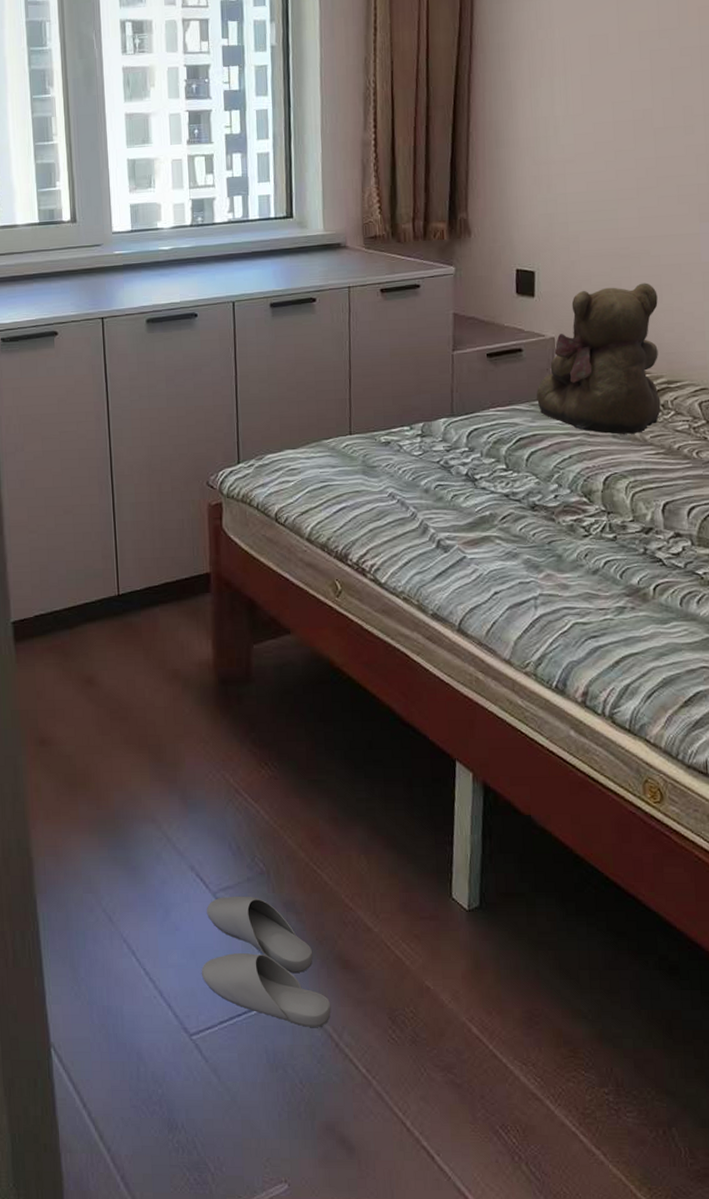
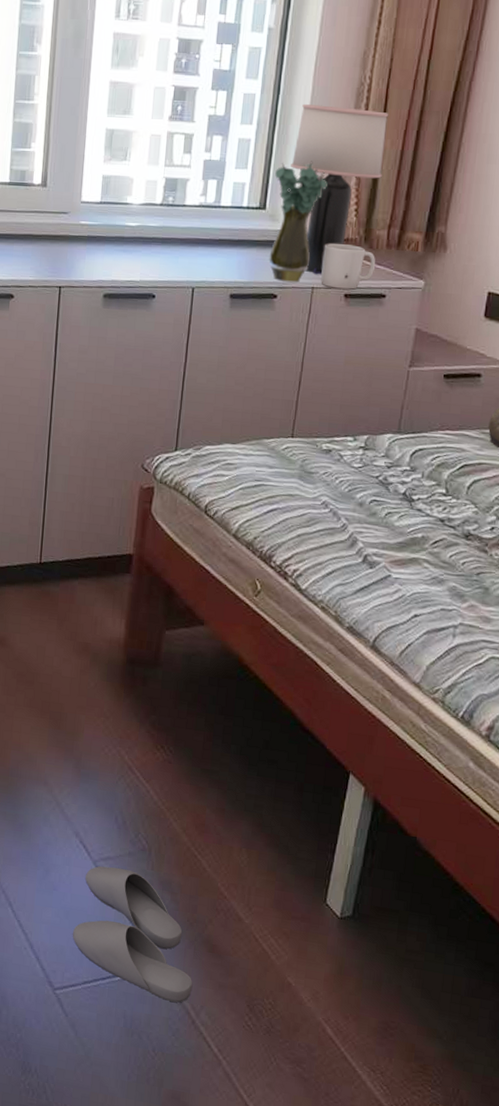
vase: none [297,166,349,286] -> present [268,161,328,283]
table lamp: none [311,112,399,274] -> present [291,103,389,275]
mug: none [354,241,406,286] -> present [321,243,376,291]

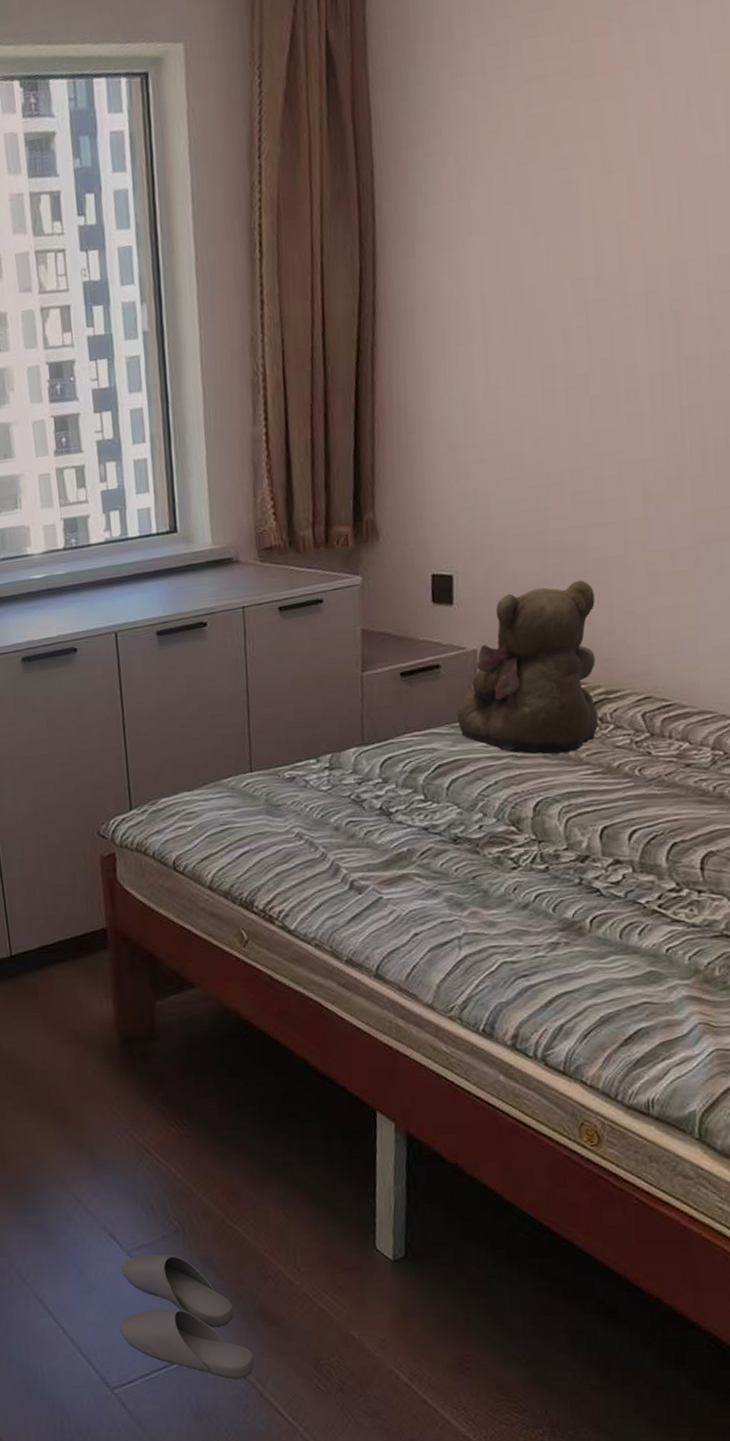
vase: present [268,161,328,283] -> none [180,469,239,608]
table lamp: present [291,103,389,275] -> none [195,400,295,593]
mug: present [321,243,376,291] -> none [247,552,307,605]

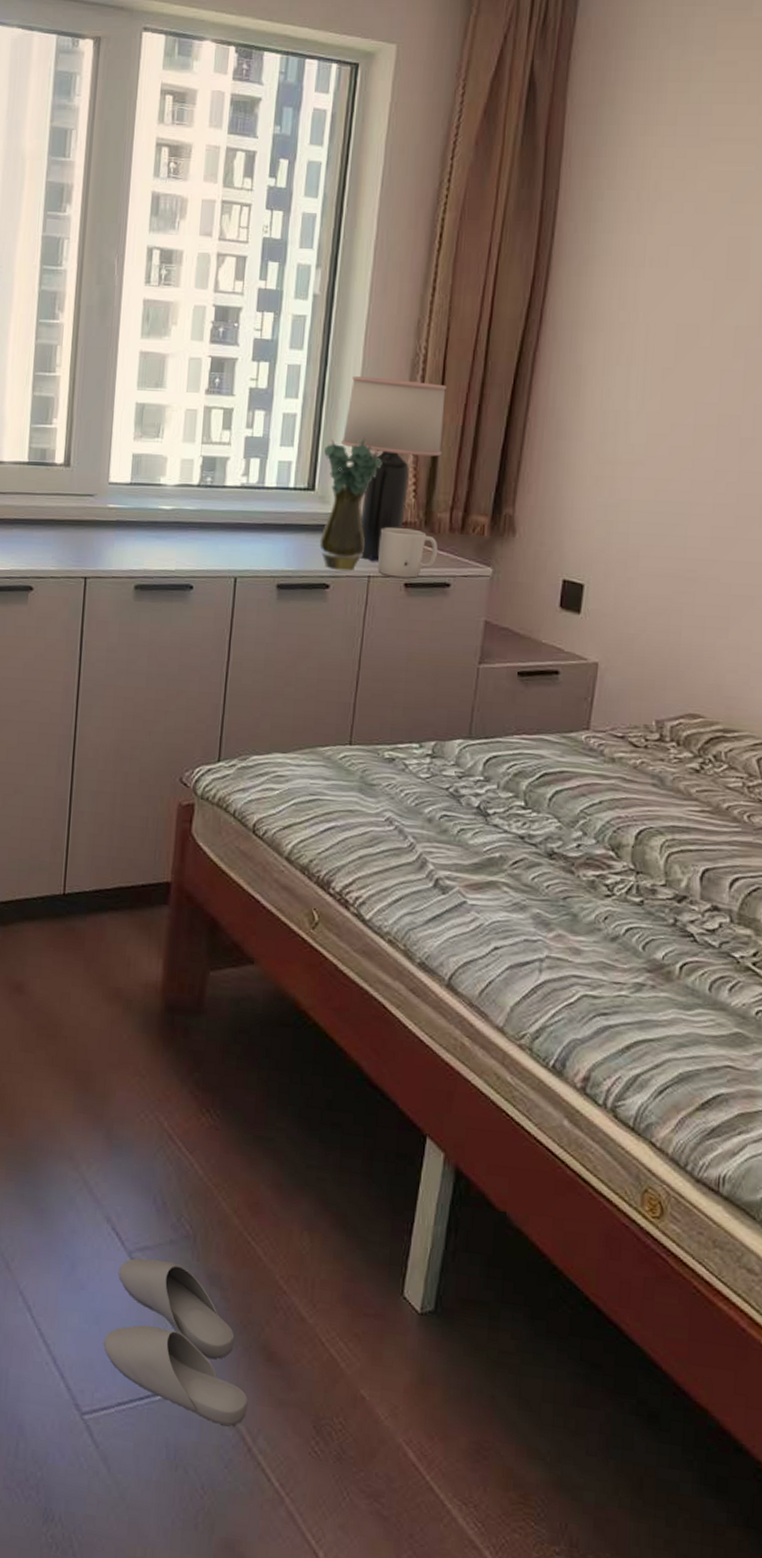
vase: none [180,469,239,608] -> present [319,437,382,572]
table lamp: none [195,400,295,593] -> present [341,375,448,562]
mug: none [247,552,307,605] -> present [378,527,439,580]
teddy bear: present [457,580,599,755] -> none [569,612,723,785]

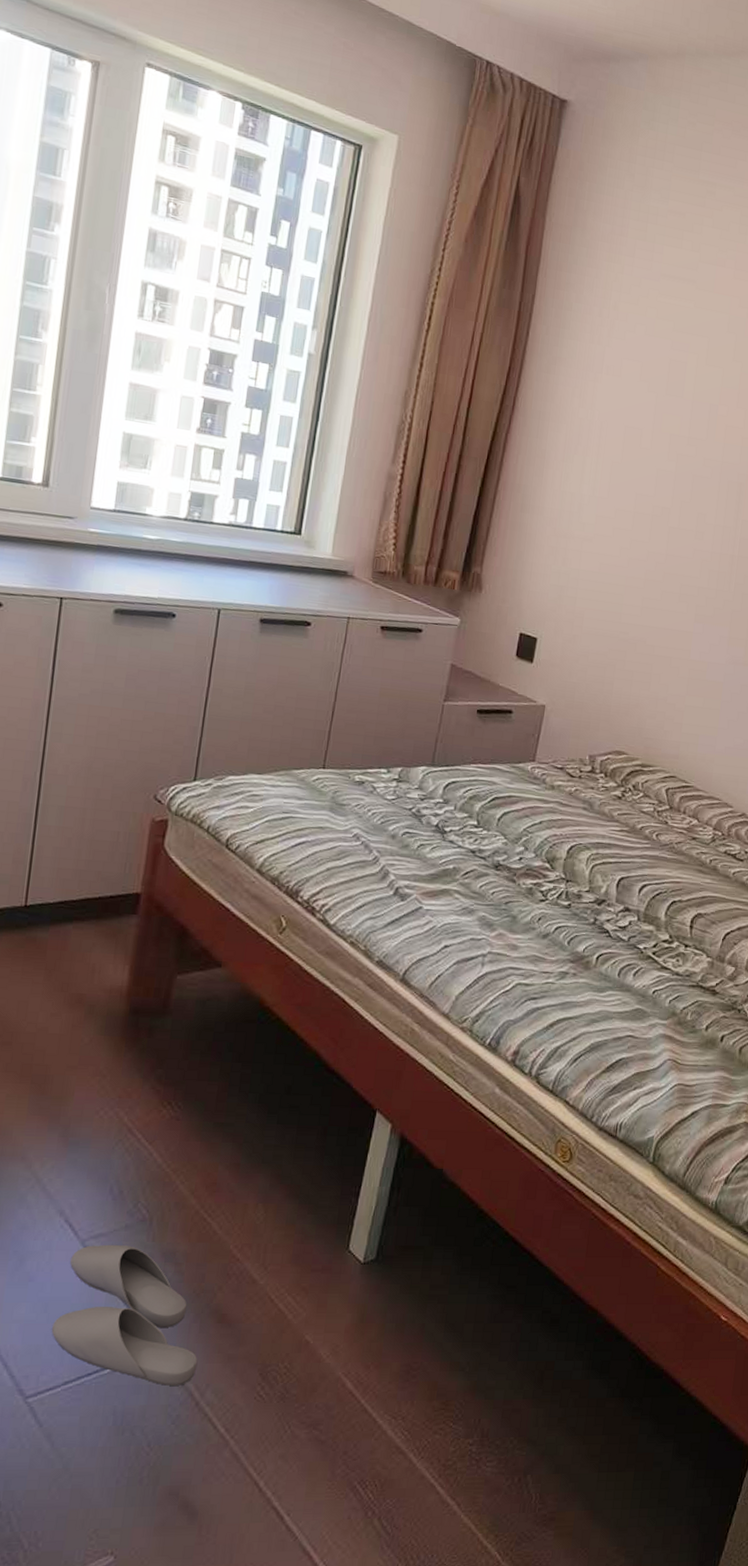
vase: present [319,437,382,572] -> none [303,490,366,612]
table lamp: present [341,375,448,562] -> none [328,433,429,606]
mug: present [378,527,439,580] -> none [357,574,414,624]

